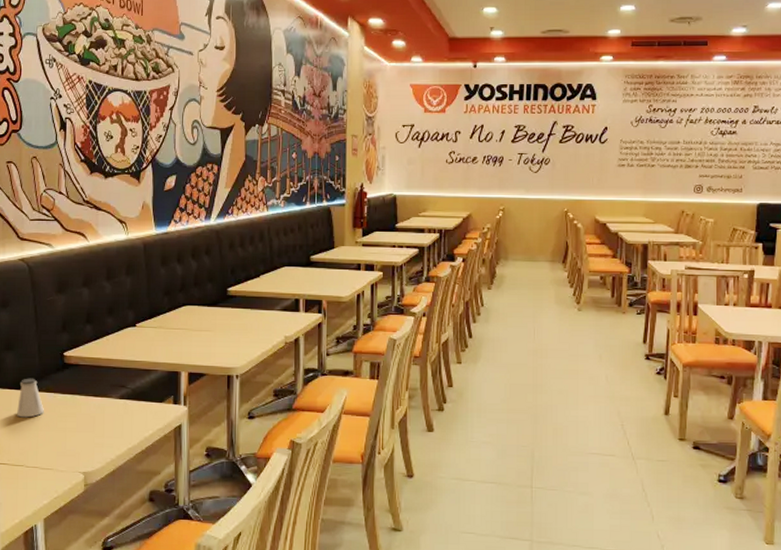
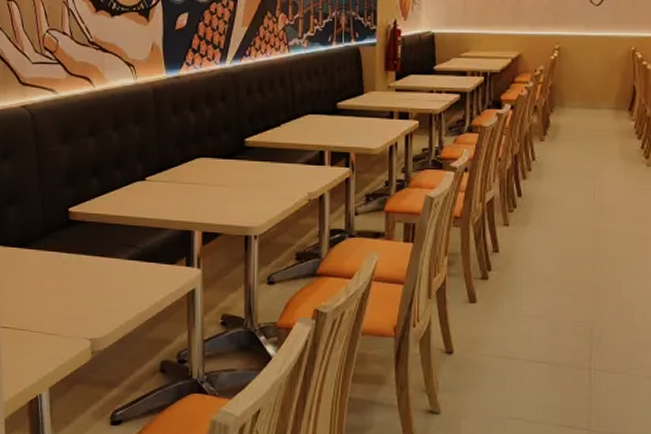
saltshaker: present [17,378,44,418] -> none [20,235,48,278]

